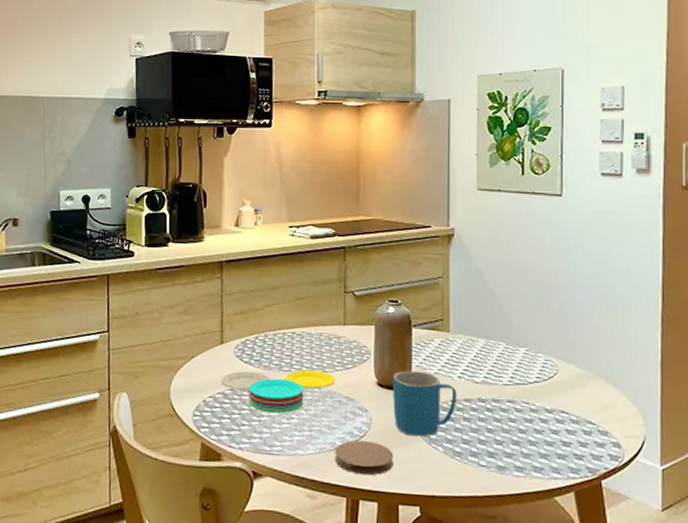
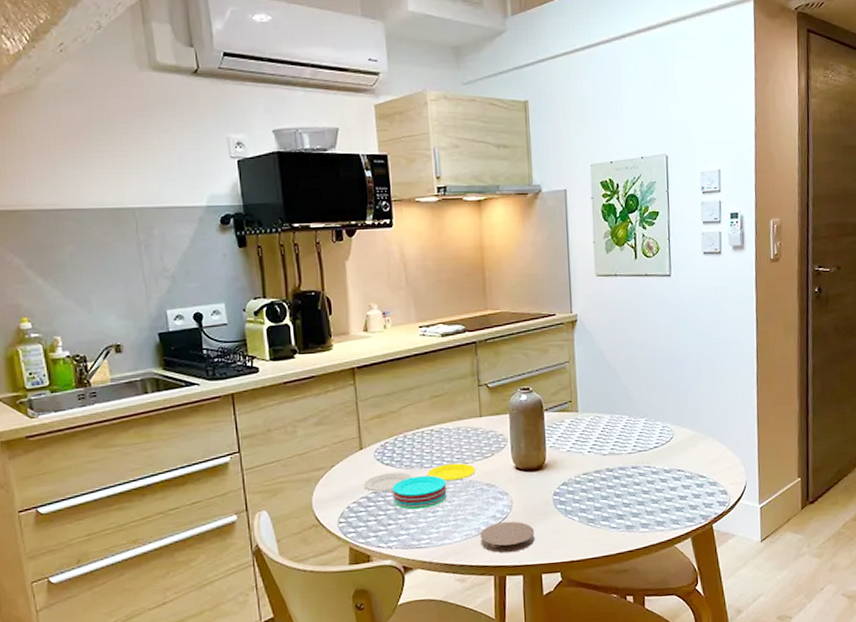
mug: present [393,370,457,437] -> none [529,451,588,511]

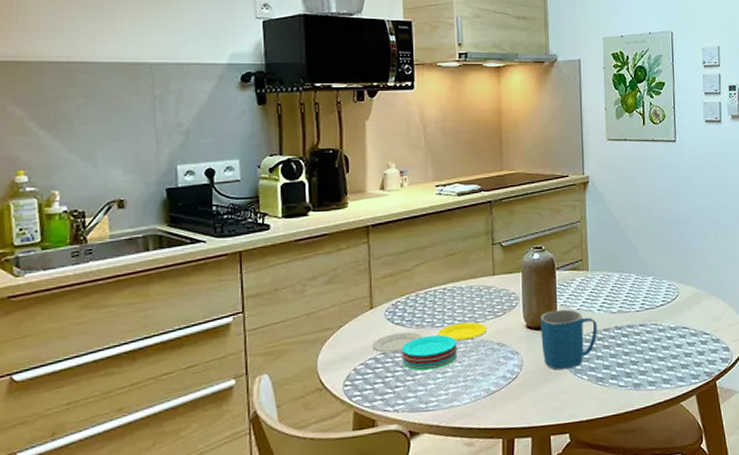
coaster: present [480,521,535,553] -> none [489,381,544,415]
mug: none [529,451,588,511] -> present [541,309,597,371]

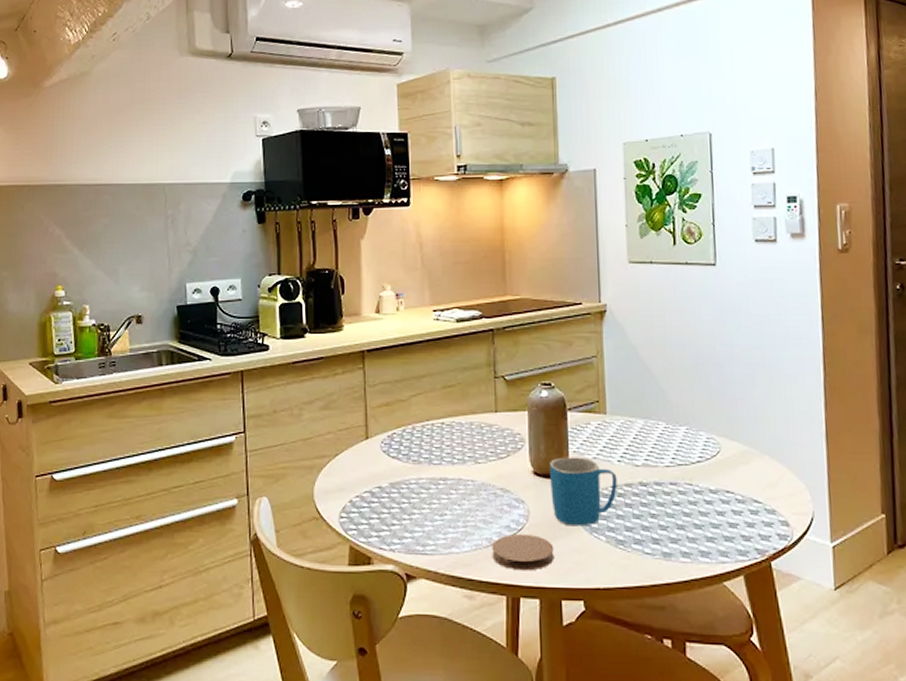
plate: present [372,322,487,371] -> none [367,462,489,510]
coaster: none [489,381,544,415] -> present [492,533,554,571]

